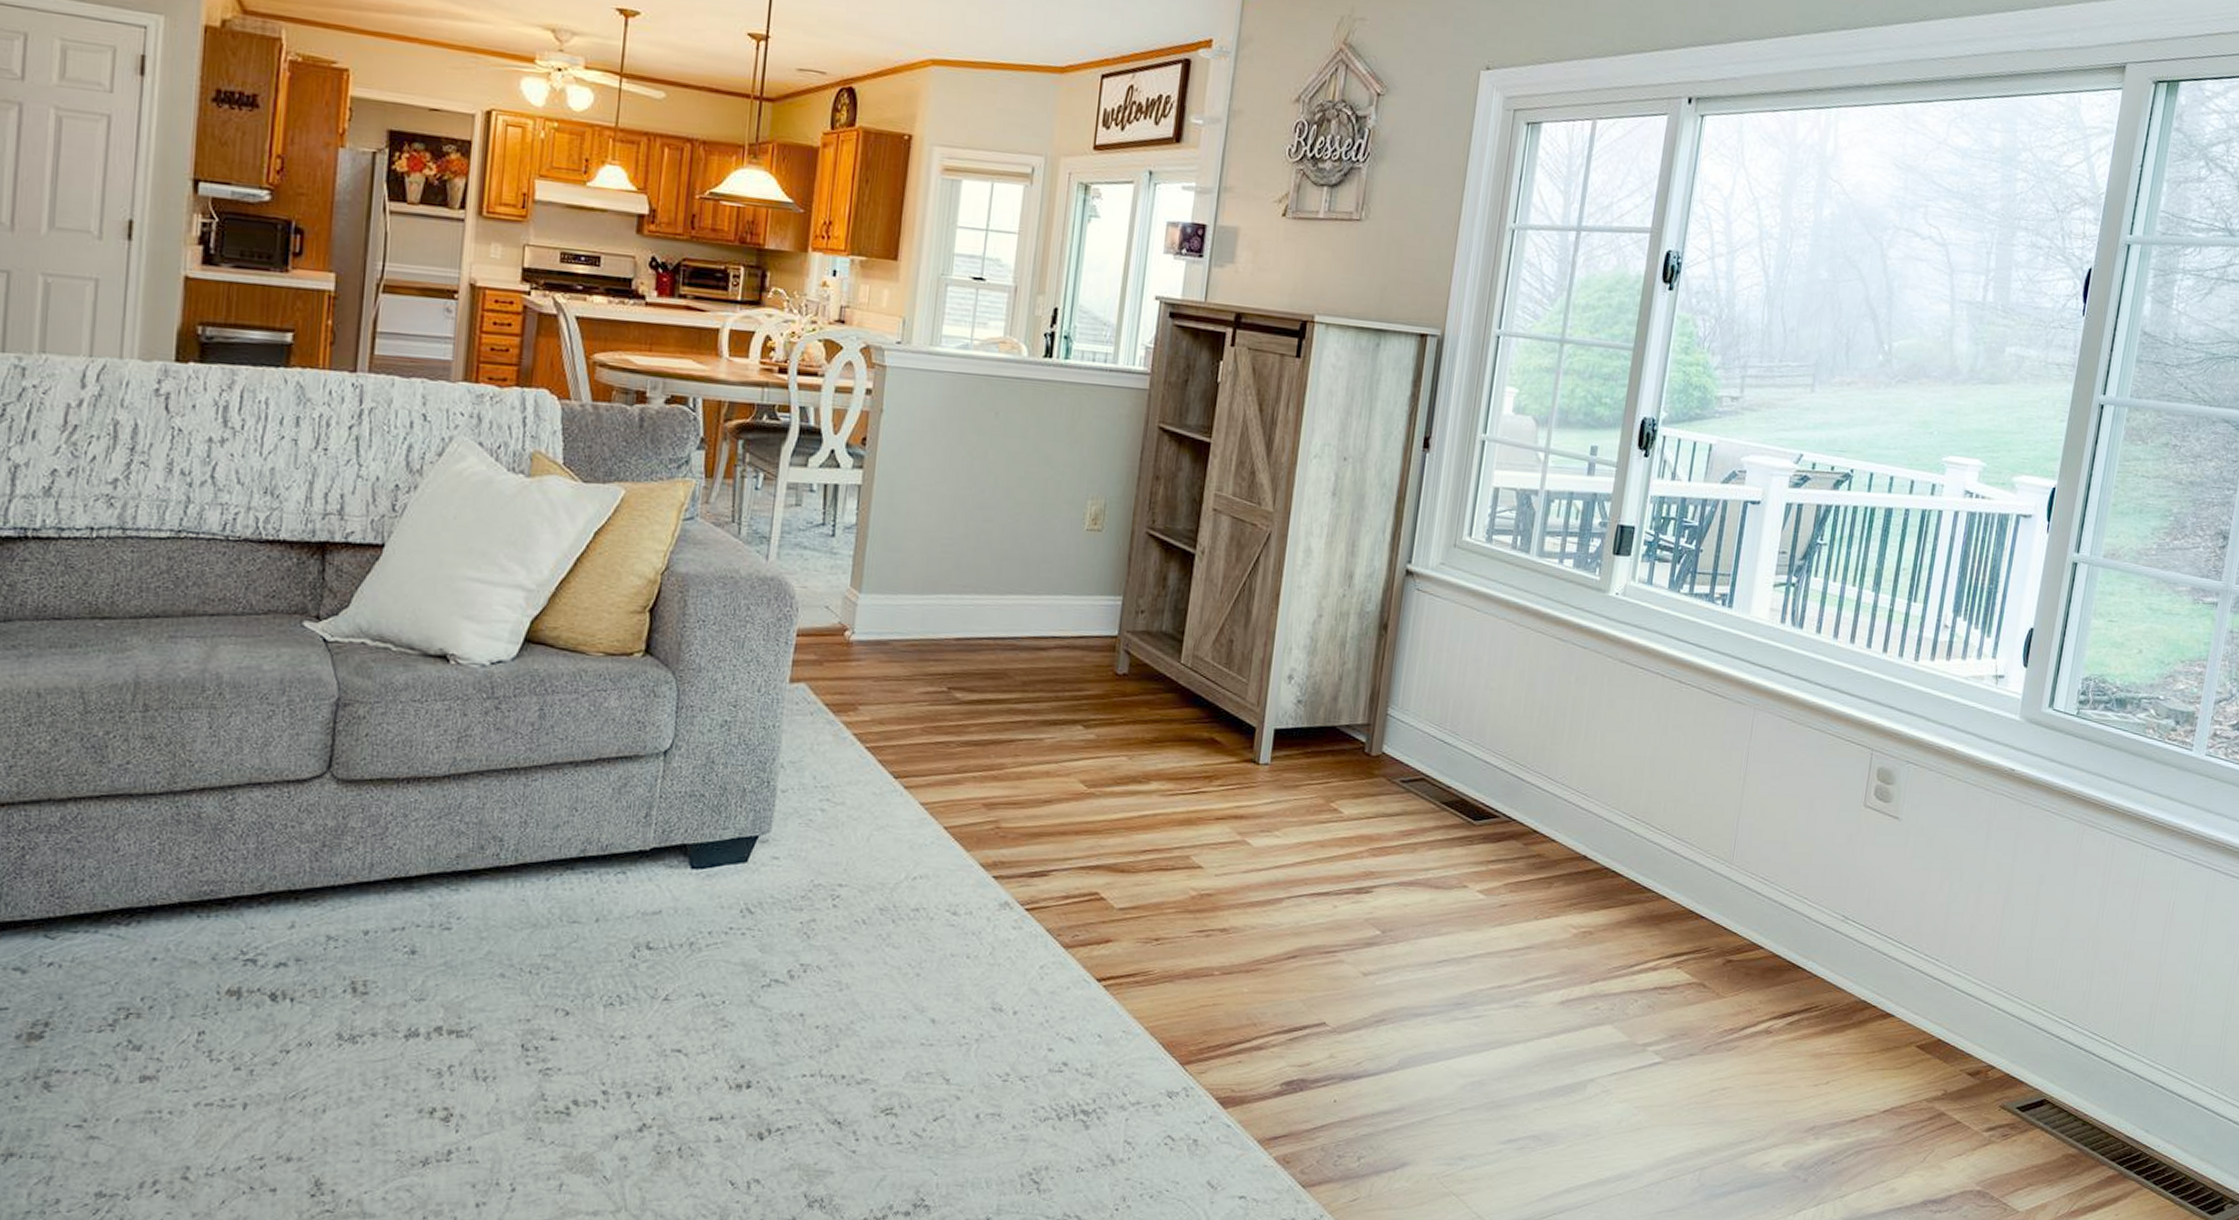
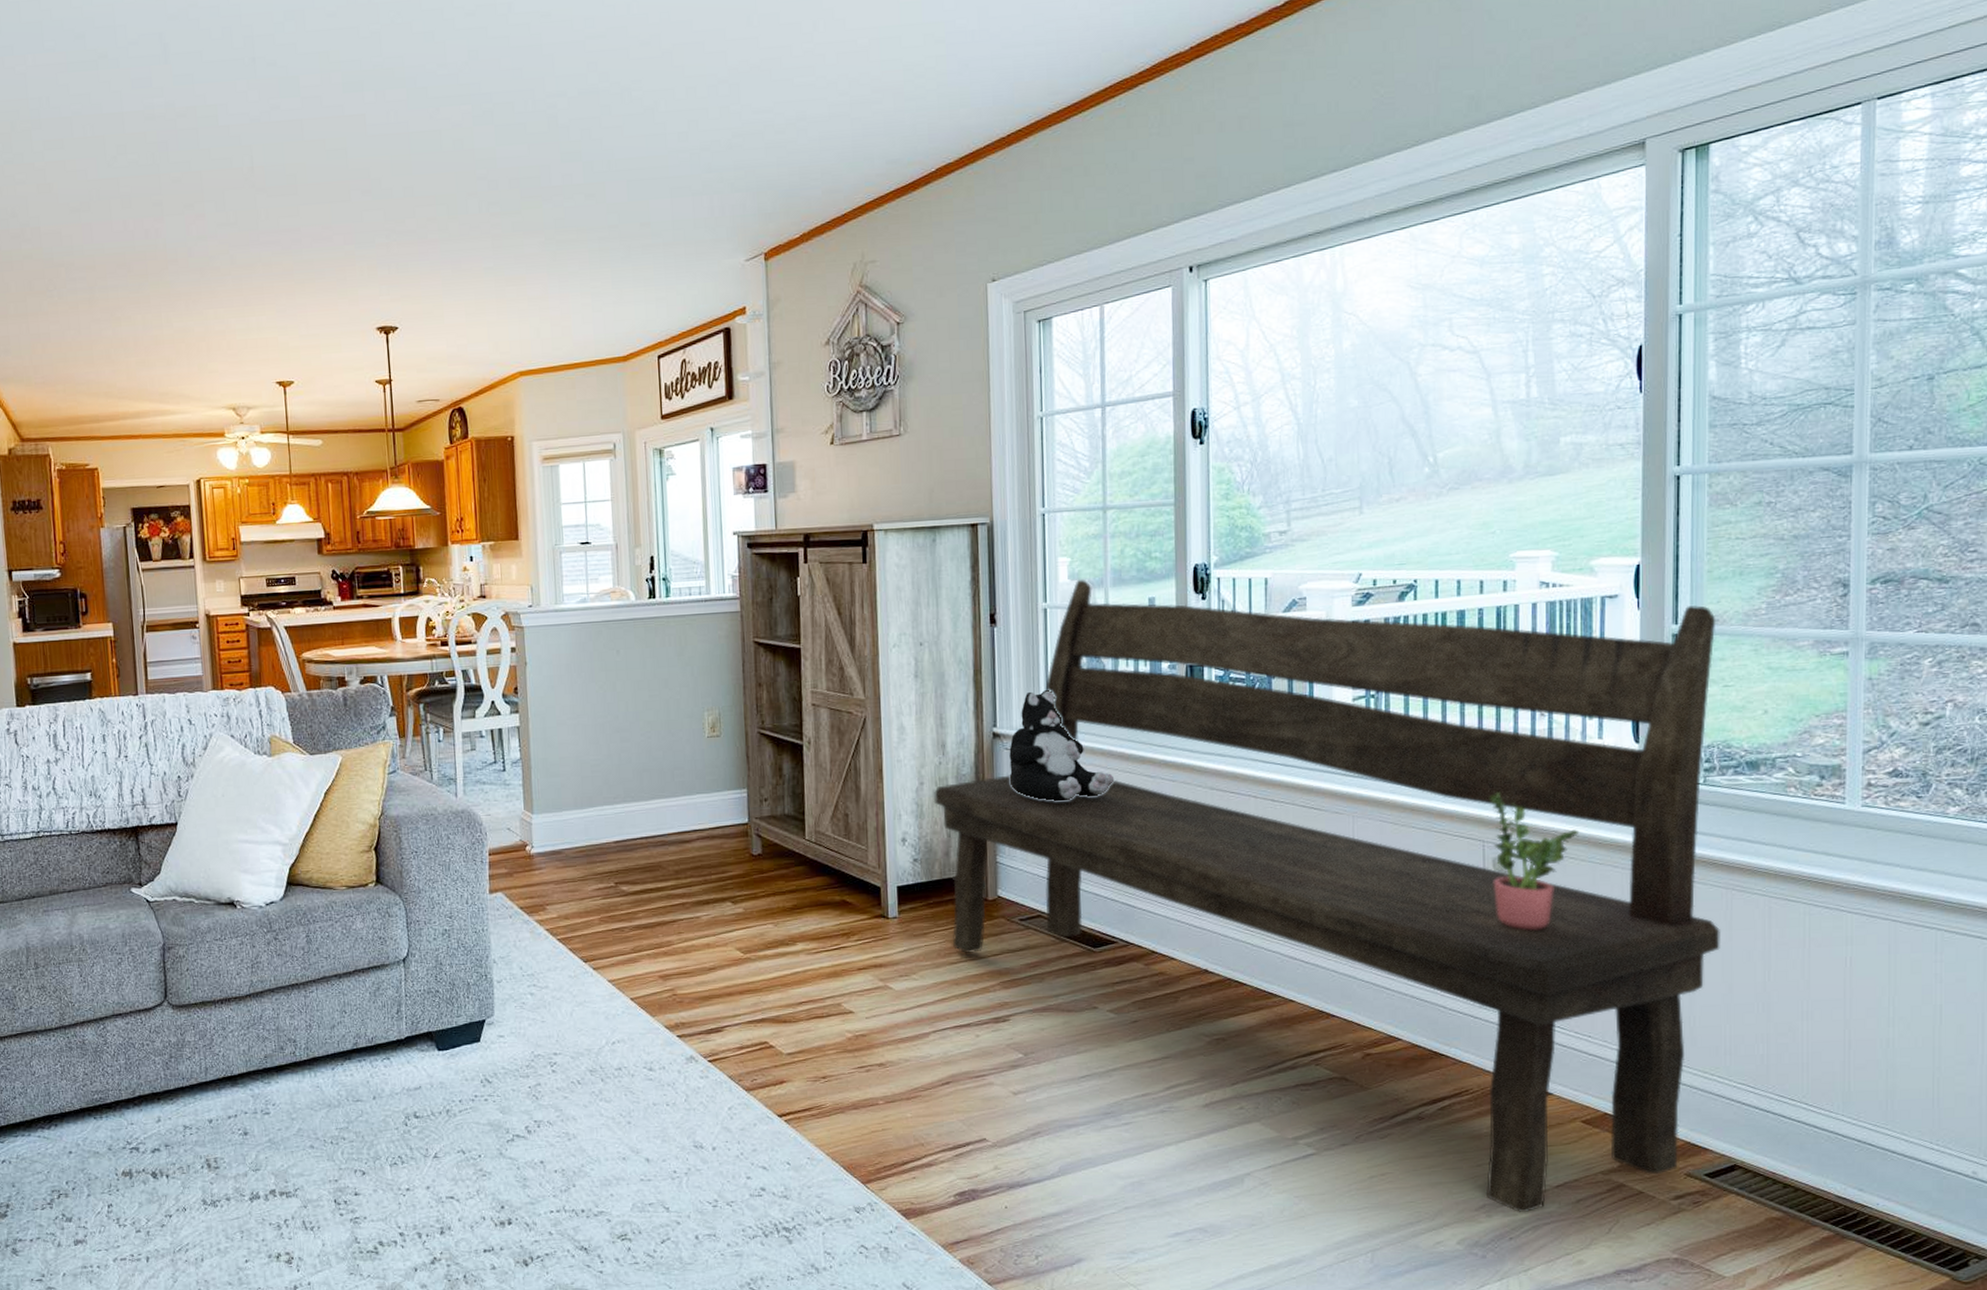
bench: none [1324,413,2113,1137] -> present [933,579,1720,1213]
plush toy: none [1416,529,1526,656] -> present [1009,690,1115,802]
potted plant: none [1873,701,1961,847] -> present [1490,793,1580,931]

